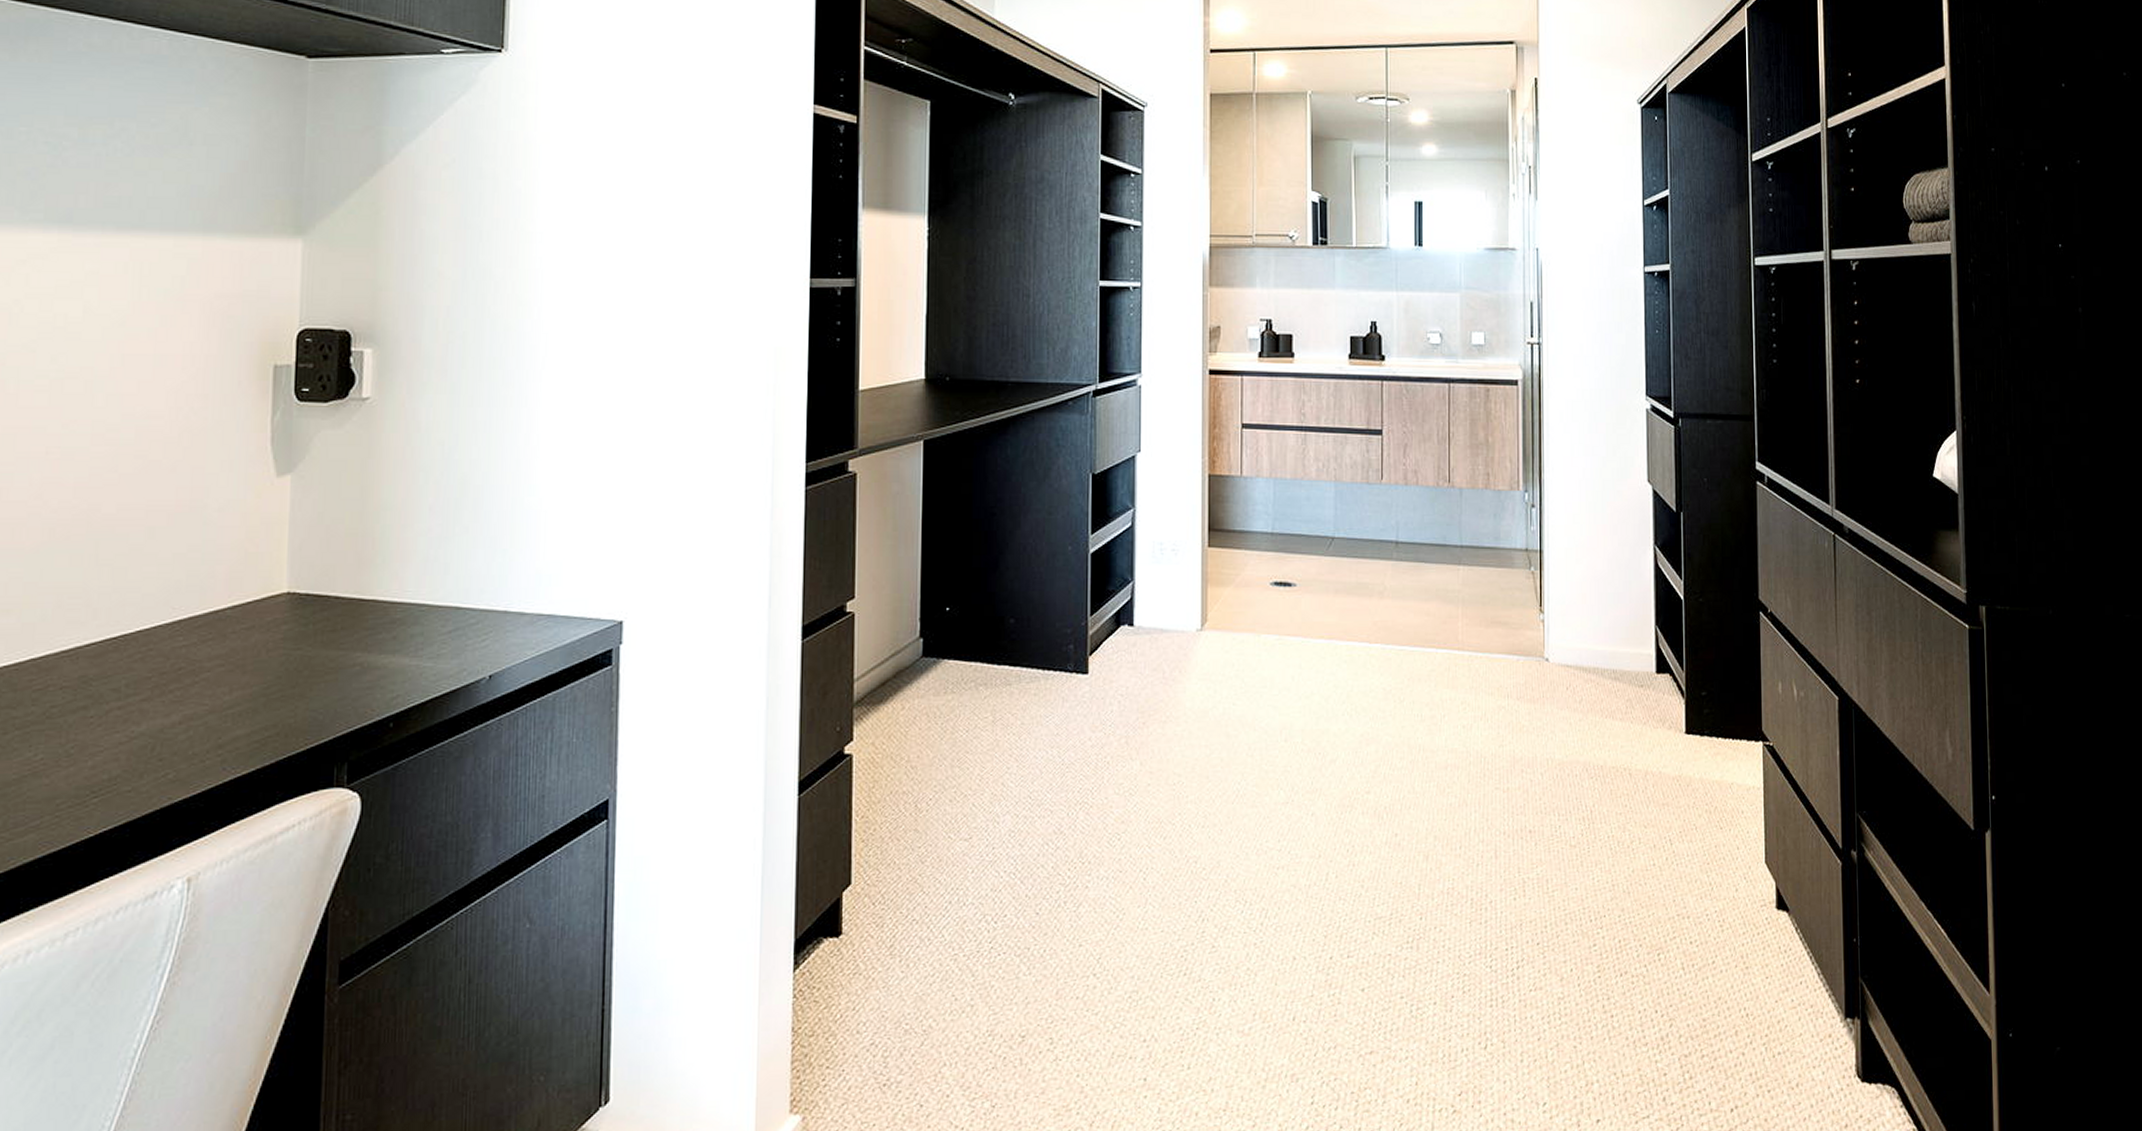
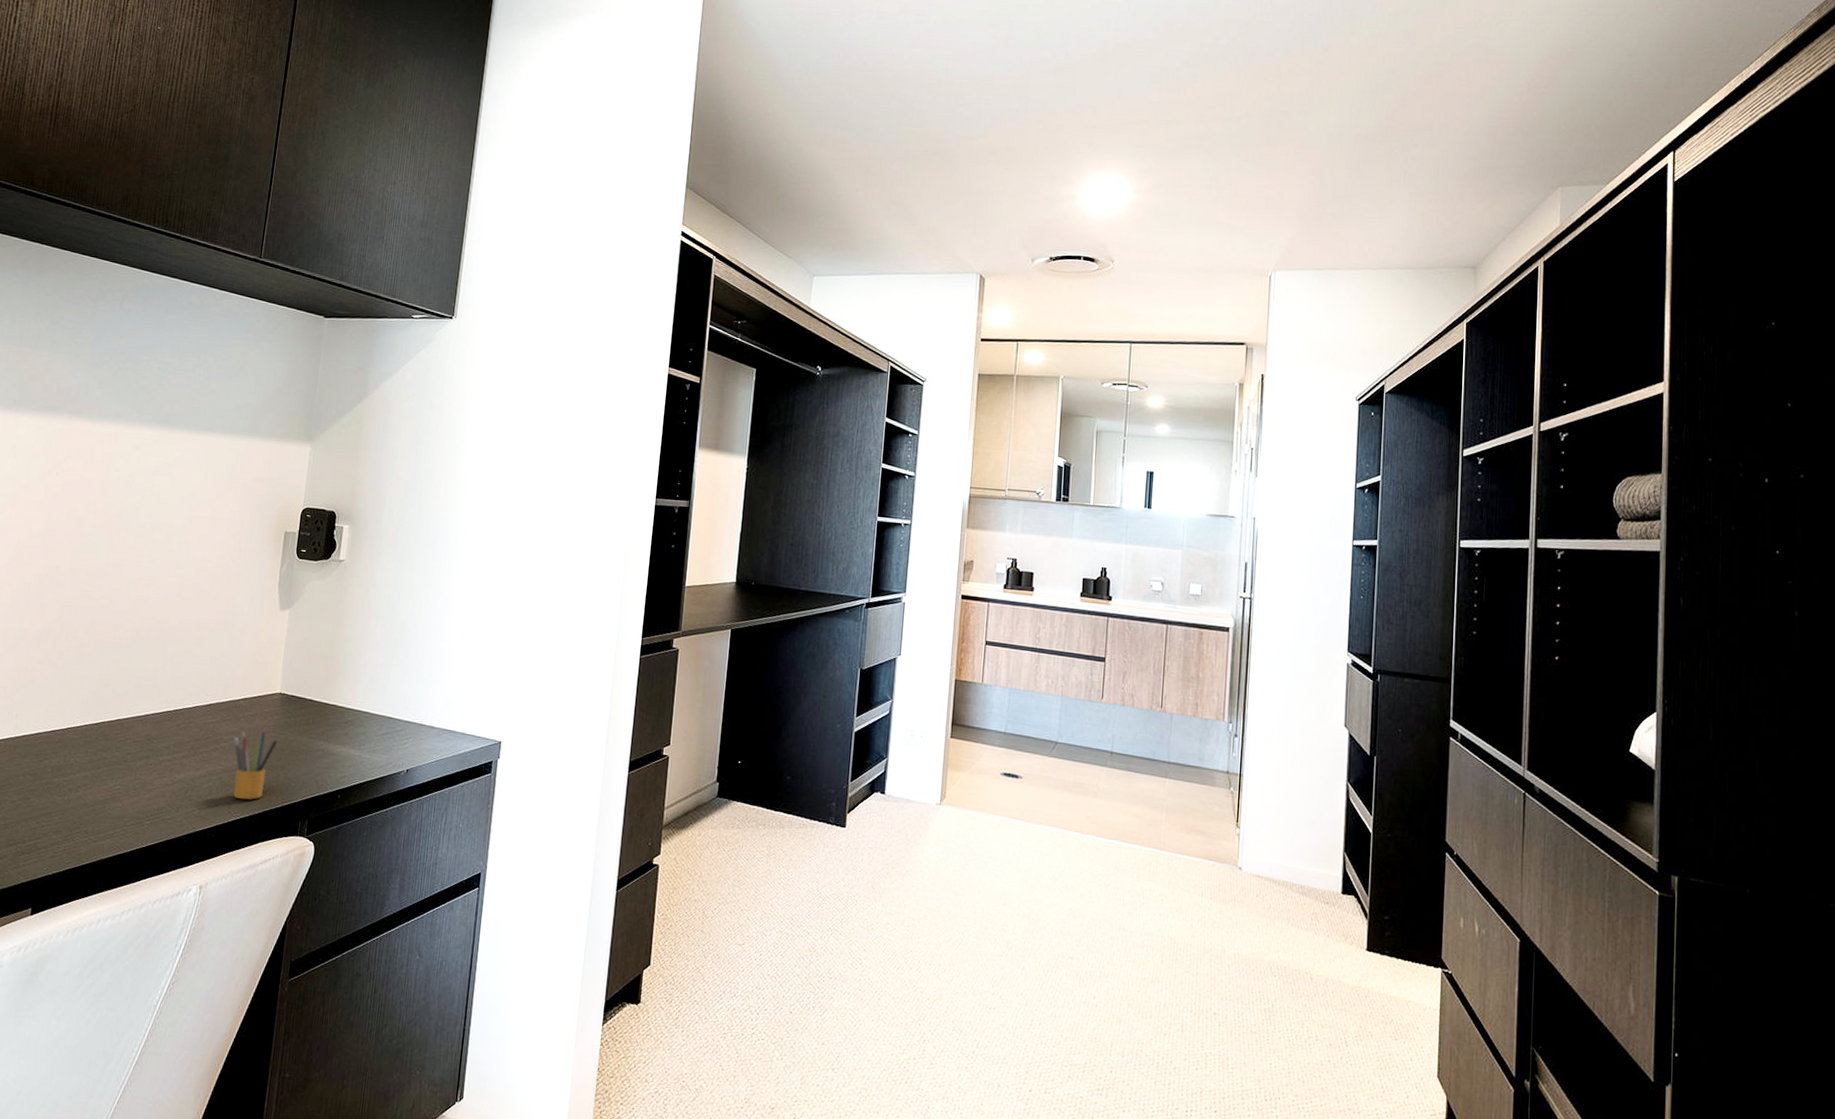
pencil box: none [221,643,293,748] -> present [233,727,280,800]

